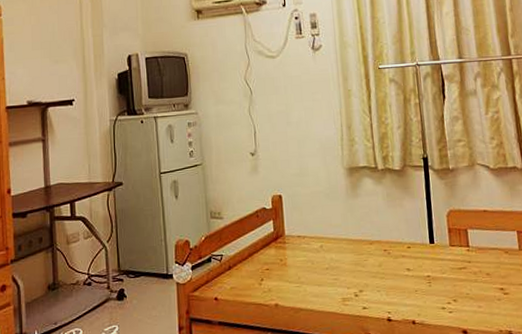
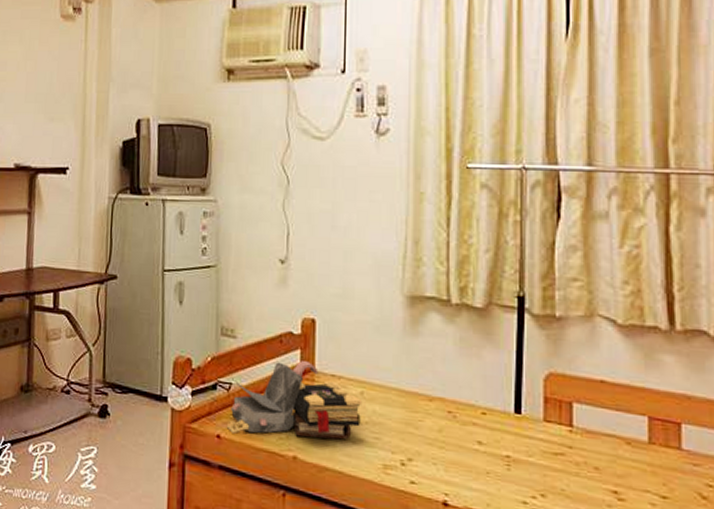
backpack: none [221,228,324,294] -> present [226,361,363,440]

